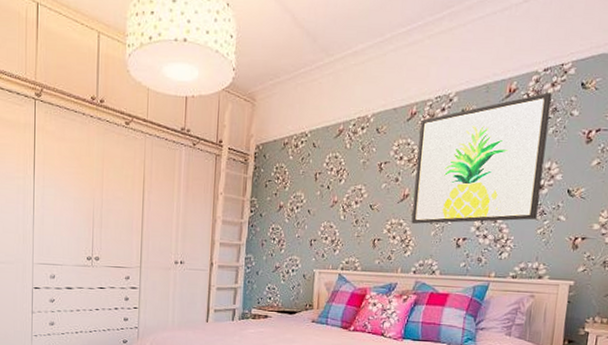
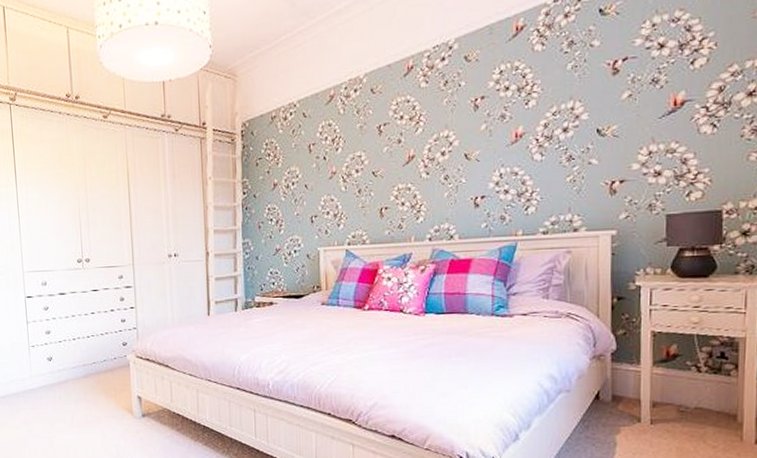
wall art: present [411,92,552,224] -> none [419,25,566,186]

